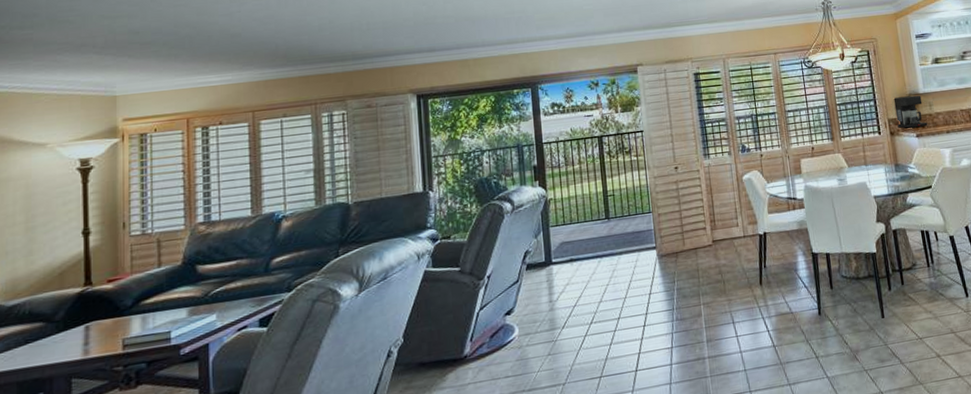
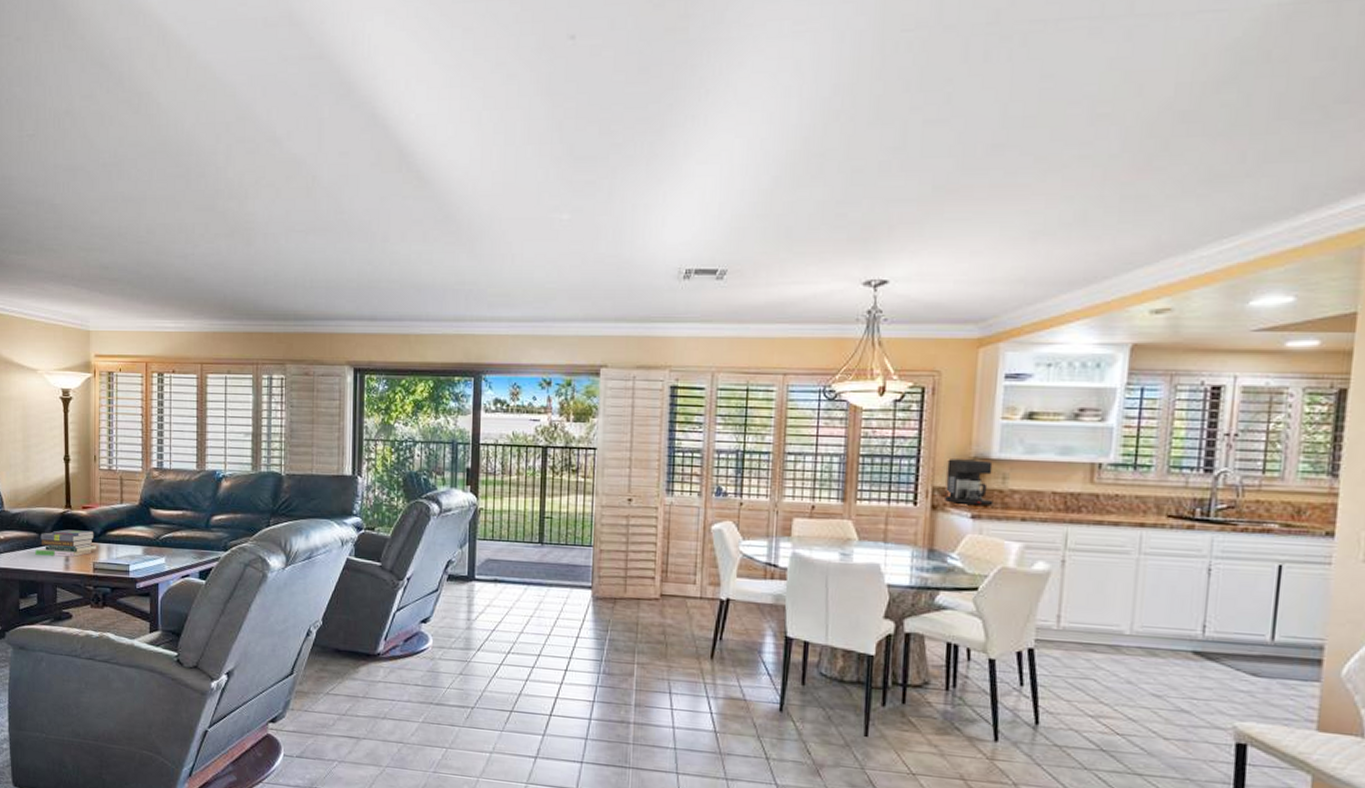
books: none [41,304,127,348] -> present [35,529,96,558]

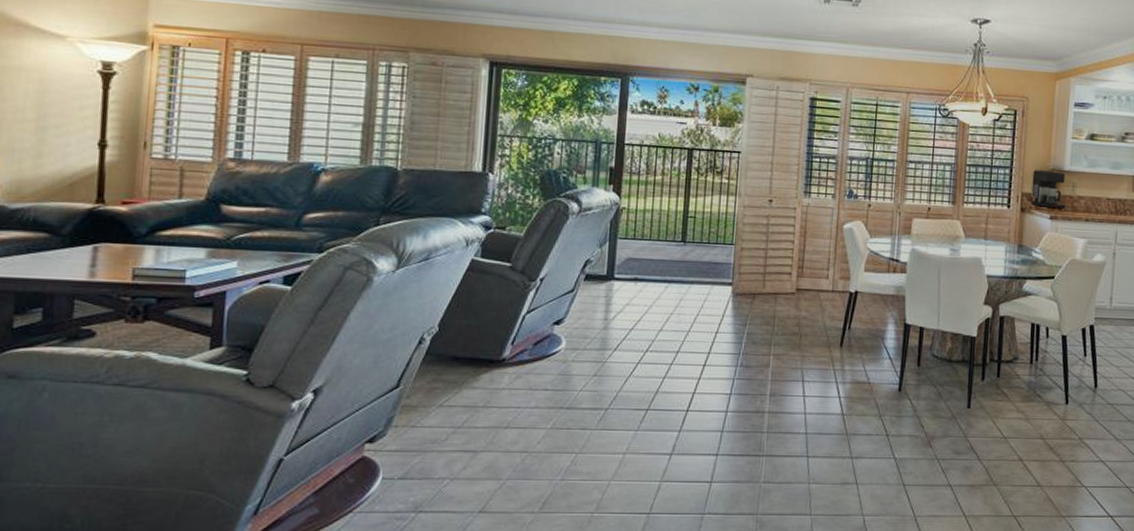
books: present [35,529,96,558] -> none [44,229,139,263]

